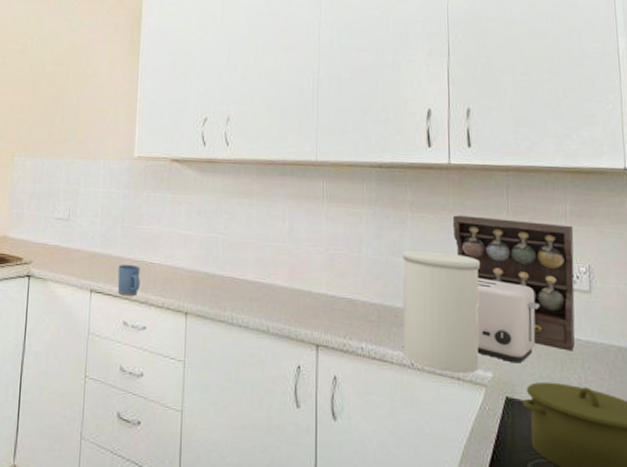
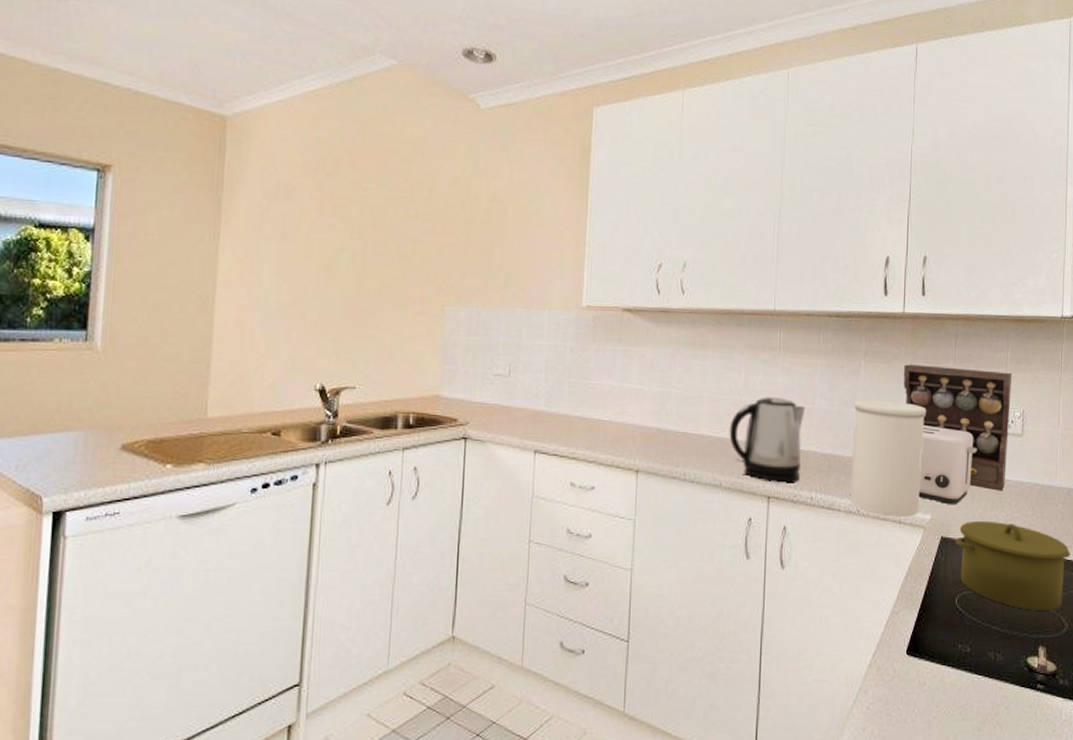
mug: present [117,264,141,297] -> none [564,422,589,456]
kettle: none [275,245,351,333] -> present [729,397,805,484]

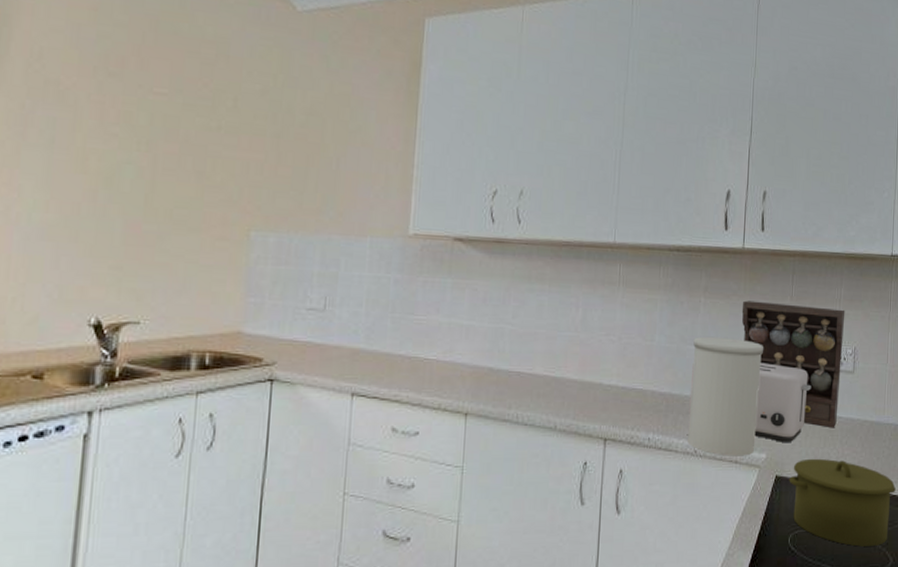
kettle: present [729,397,805,484] -> none [565,334,644,426]

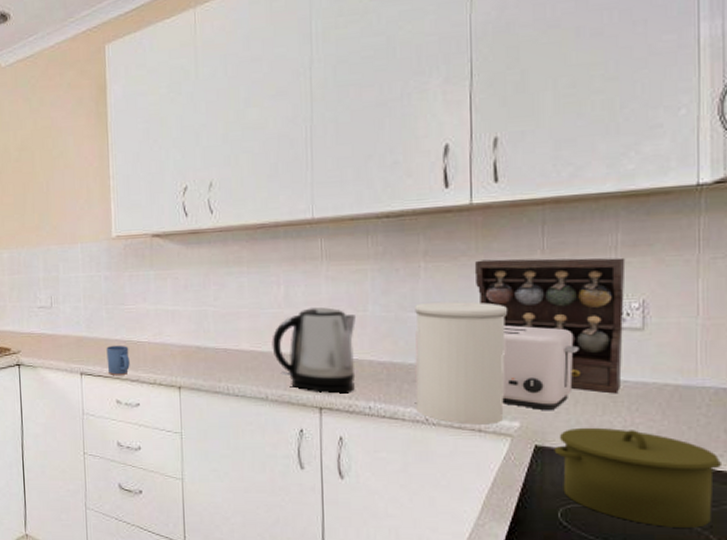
mug: none [385,361,414,399] -> present [106,345,130,376]
kettle: none [565,334,644,426] -> present [272,307,356,395]

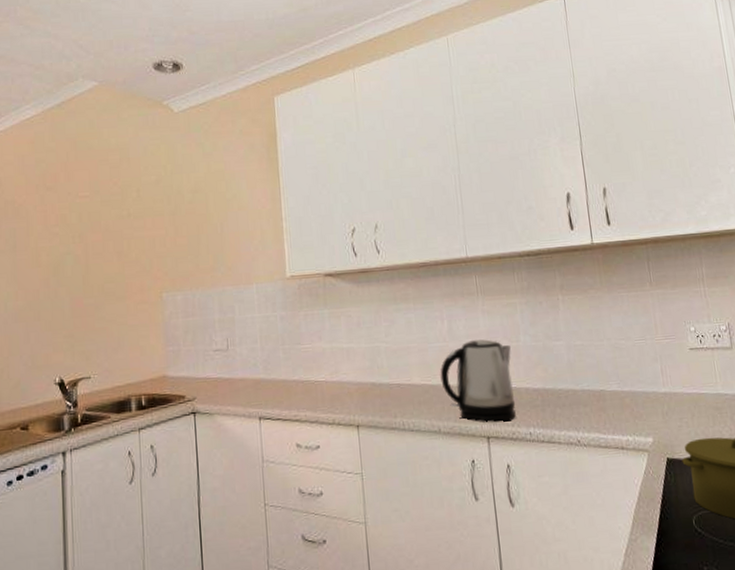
mug: present [106,345,130,376] -> none [284,385,309,418]
toaster: present [414,325,579,410] -> none [561,349,689,425]
canister: present [415,301,507,425] -> none [558,329,639,444]
spice rack: present [474,257,626,394] -> none [601,288,723,406]

